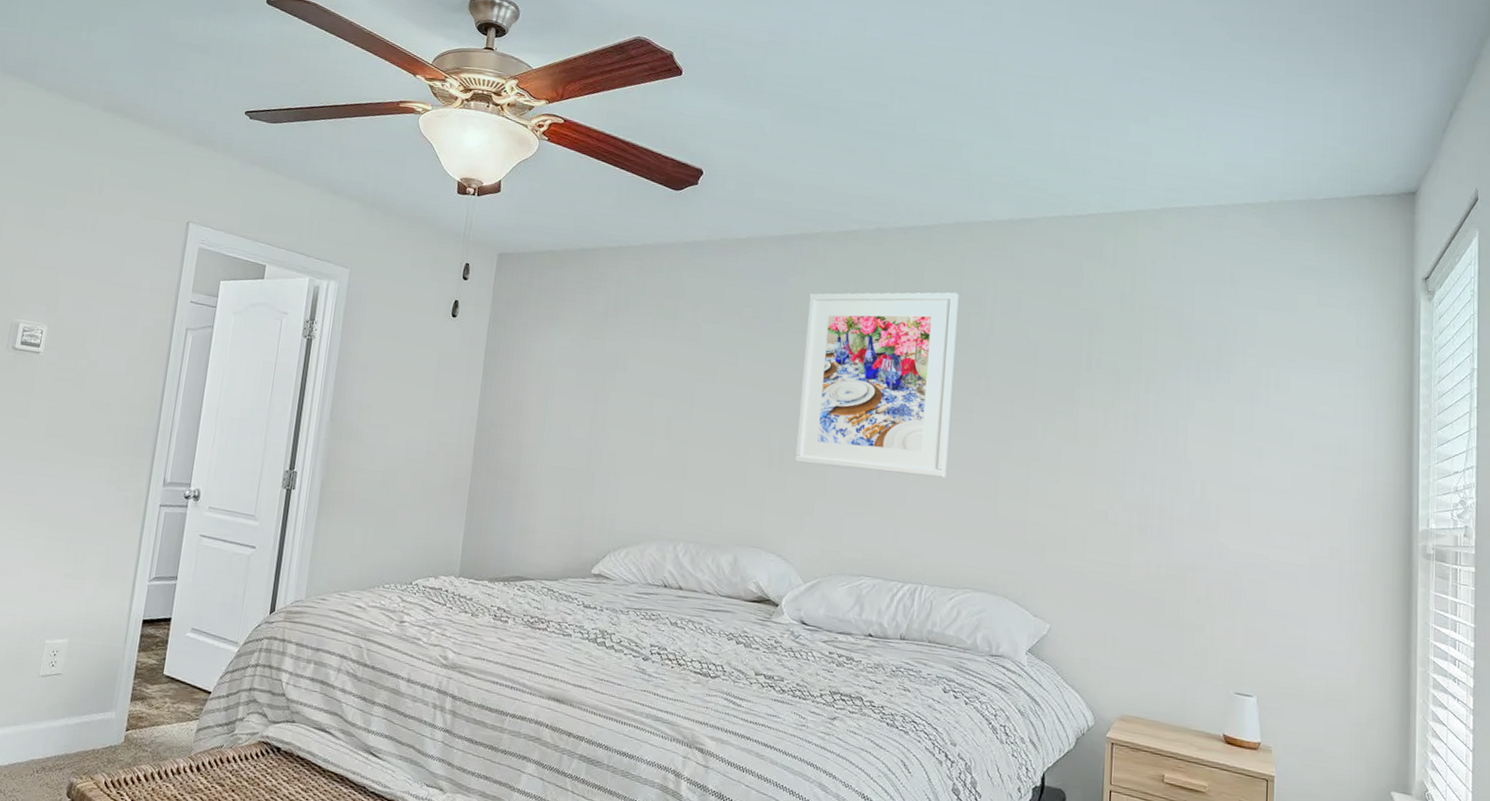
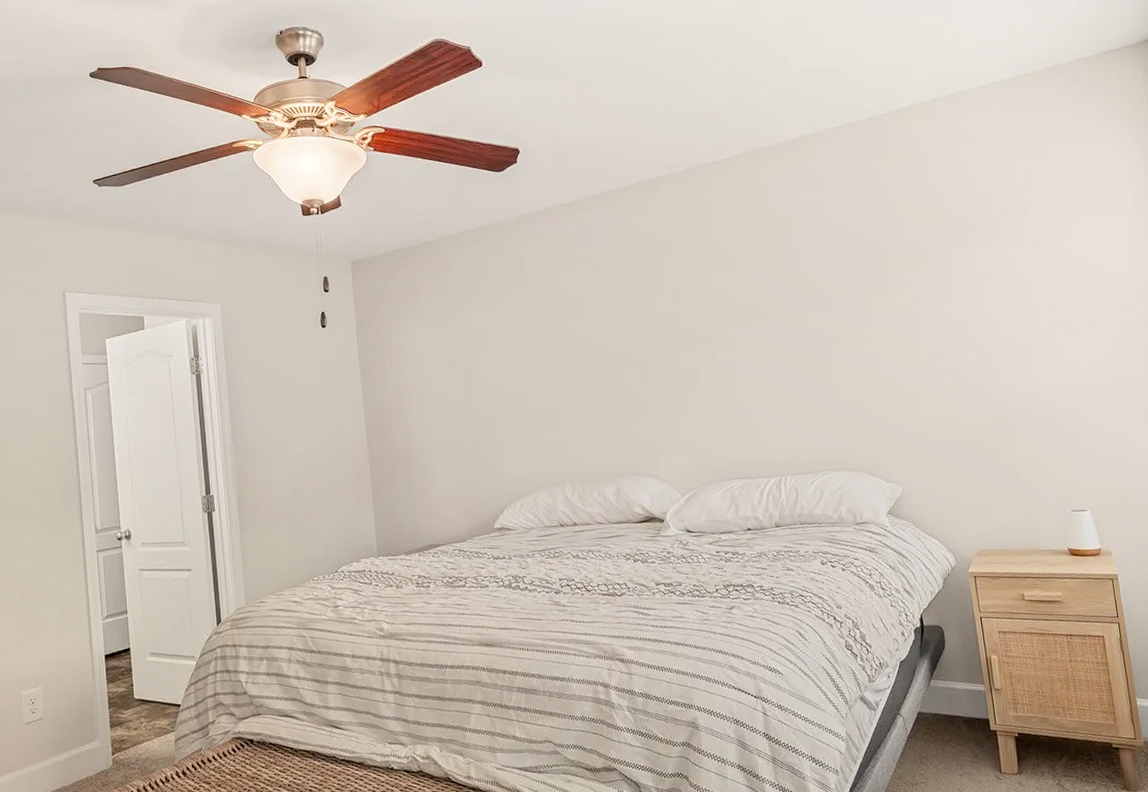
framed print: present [794,292,959,478] -> none [636,212,788,392]

